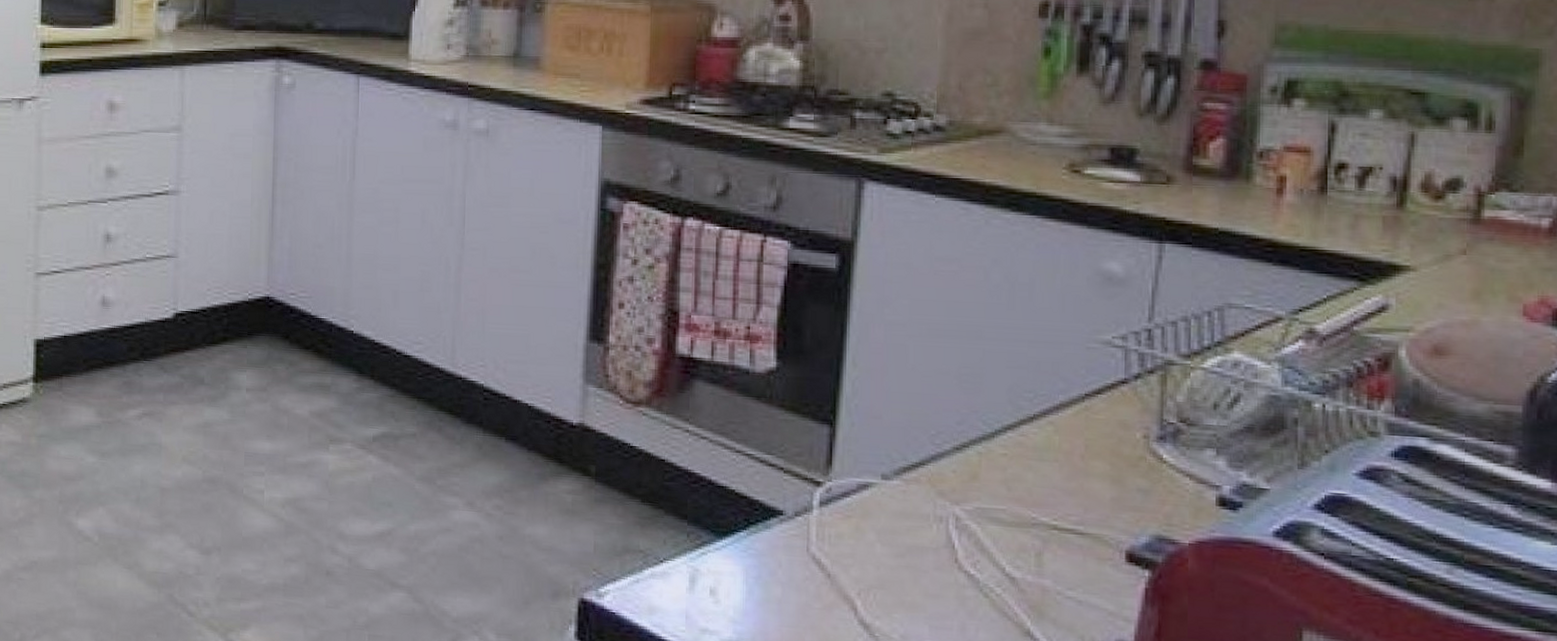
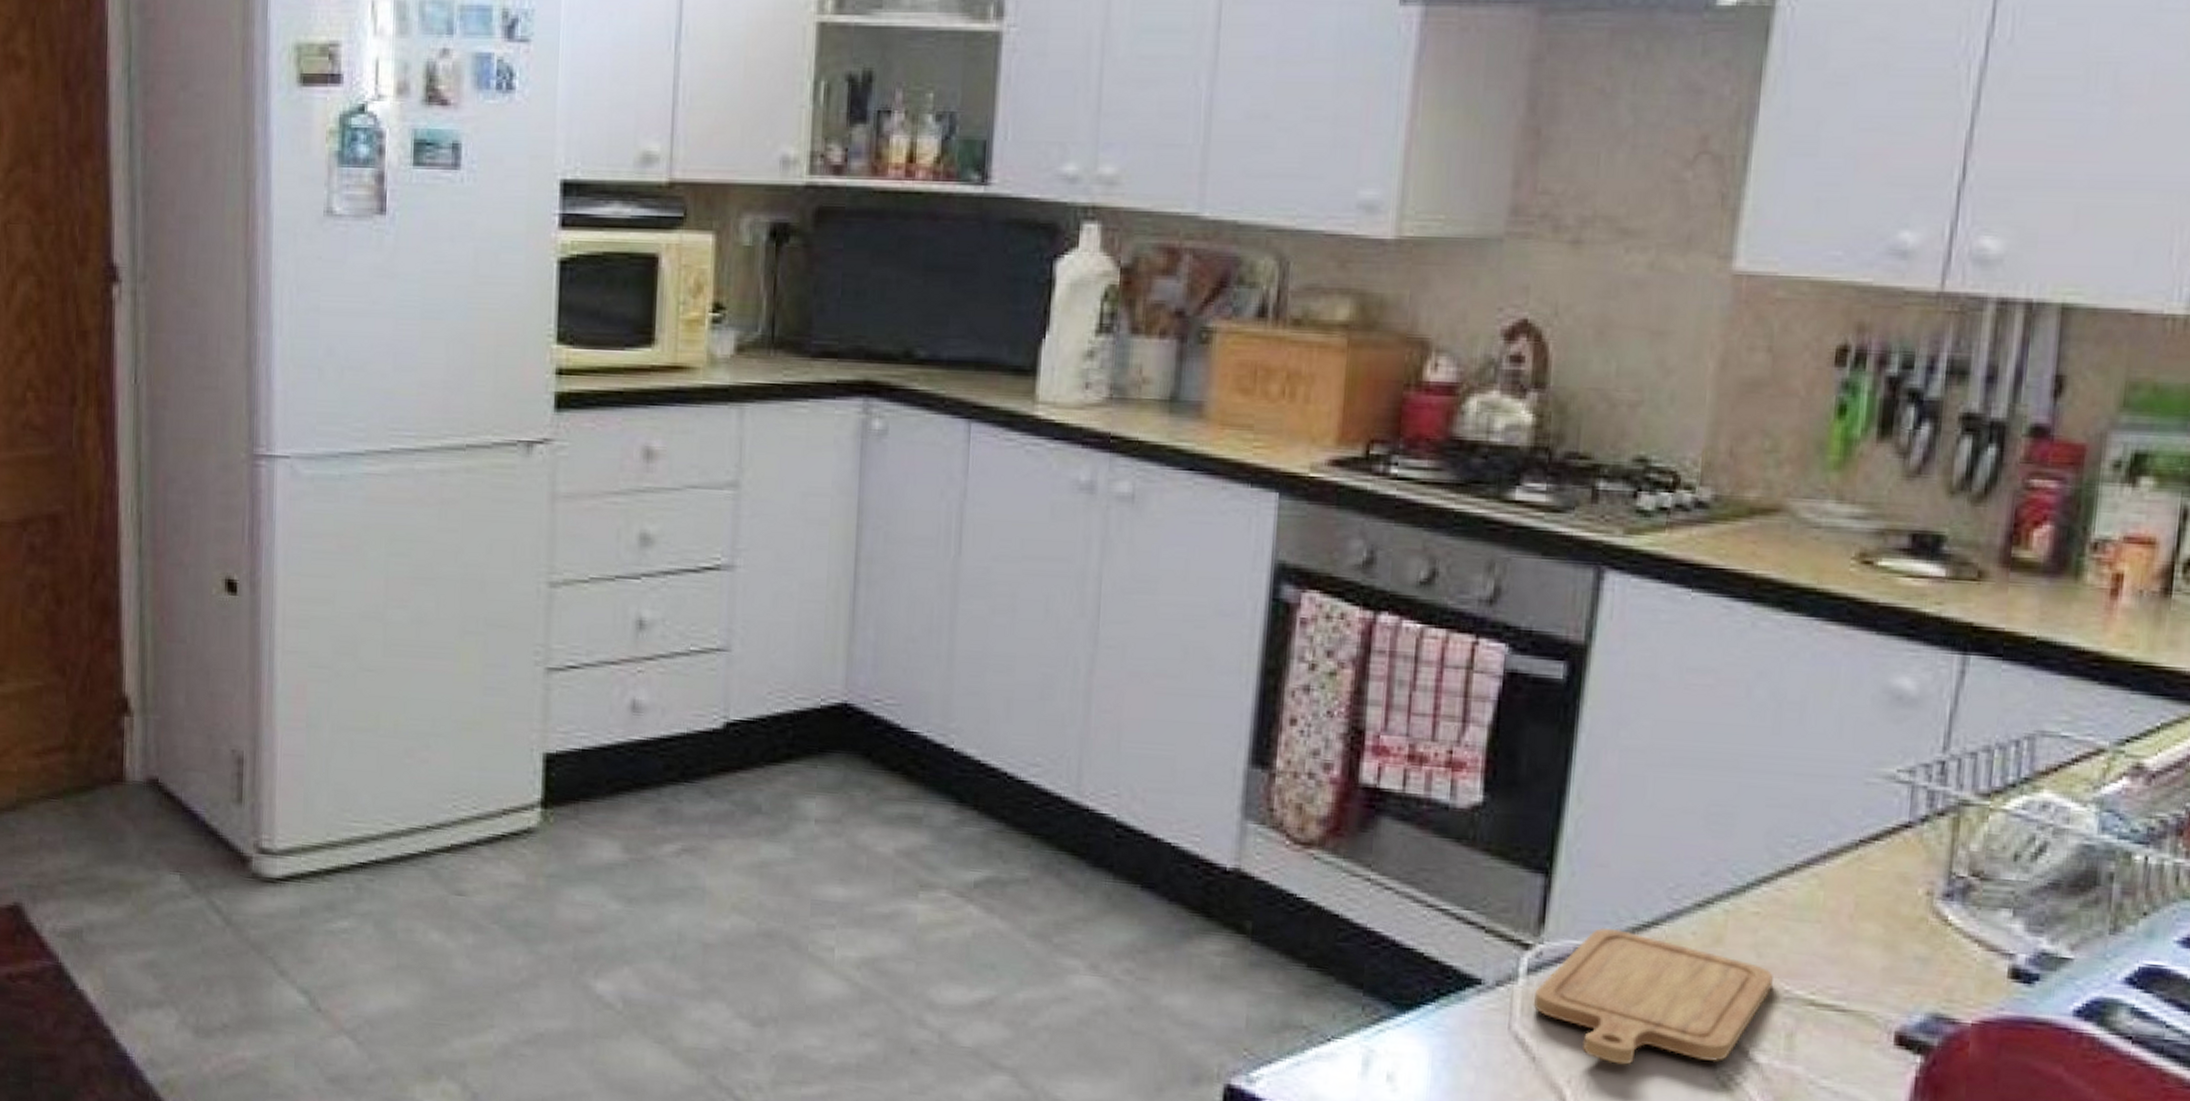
chopping board: none [826,467,1022,580] -> present [1533,927,1773,1065]

